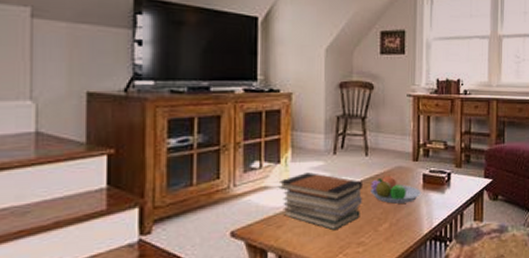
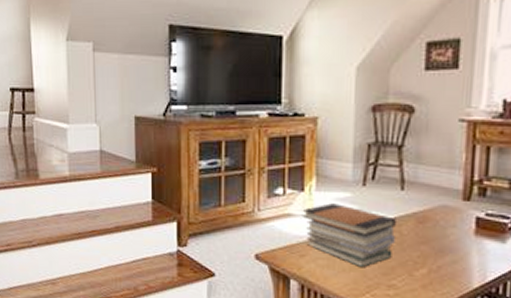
fruit bowl: present [370,174,421,204] -> none [406,213,472,249]

